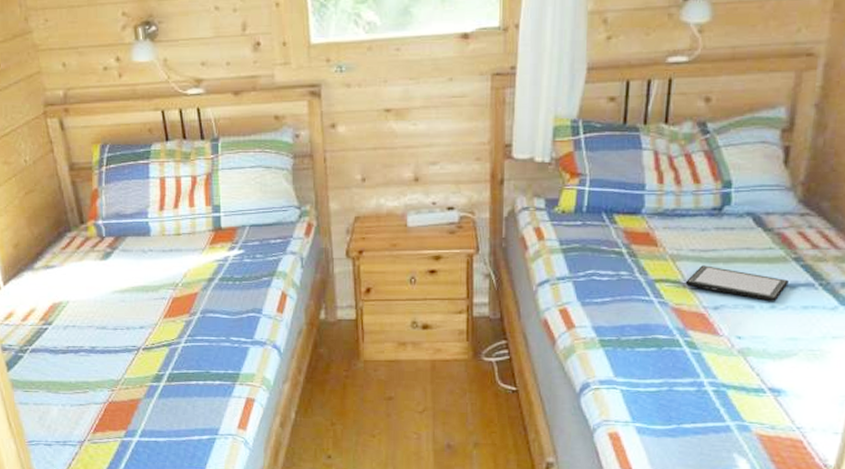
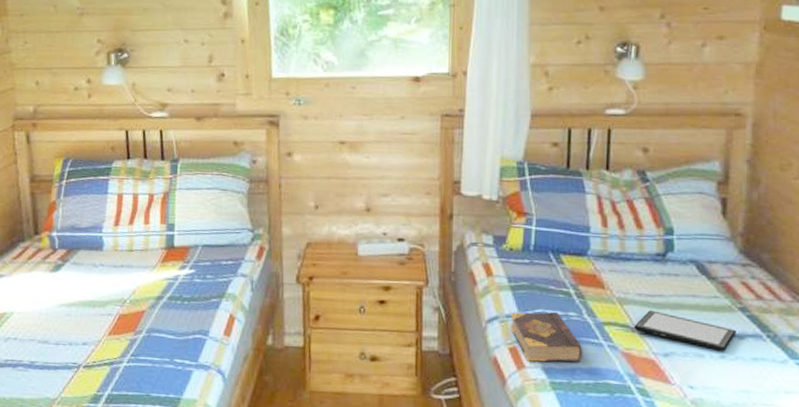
book: none [560,273,634,321] -> present [510,312,583,363]

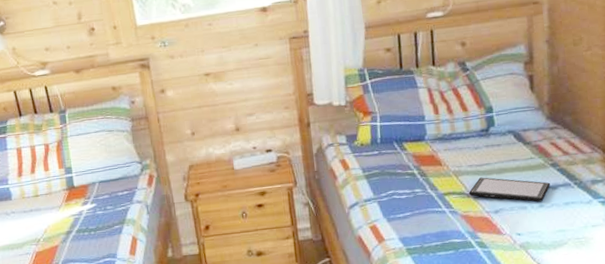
book: present [510,312,583,363] -> none [367,191,431,235]

